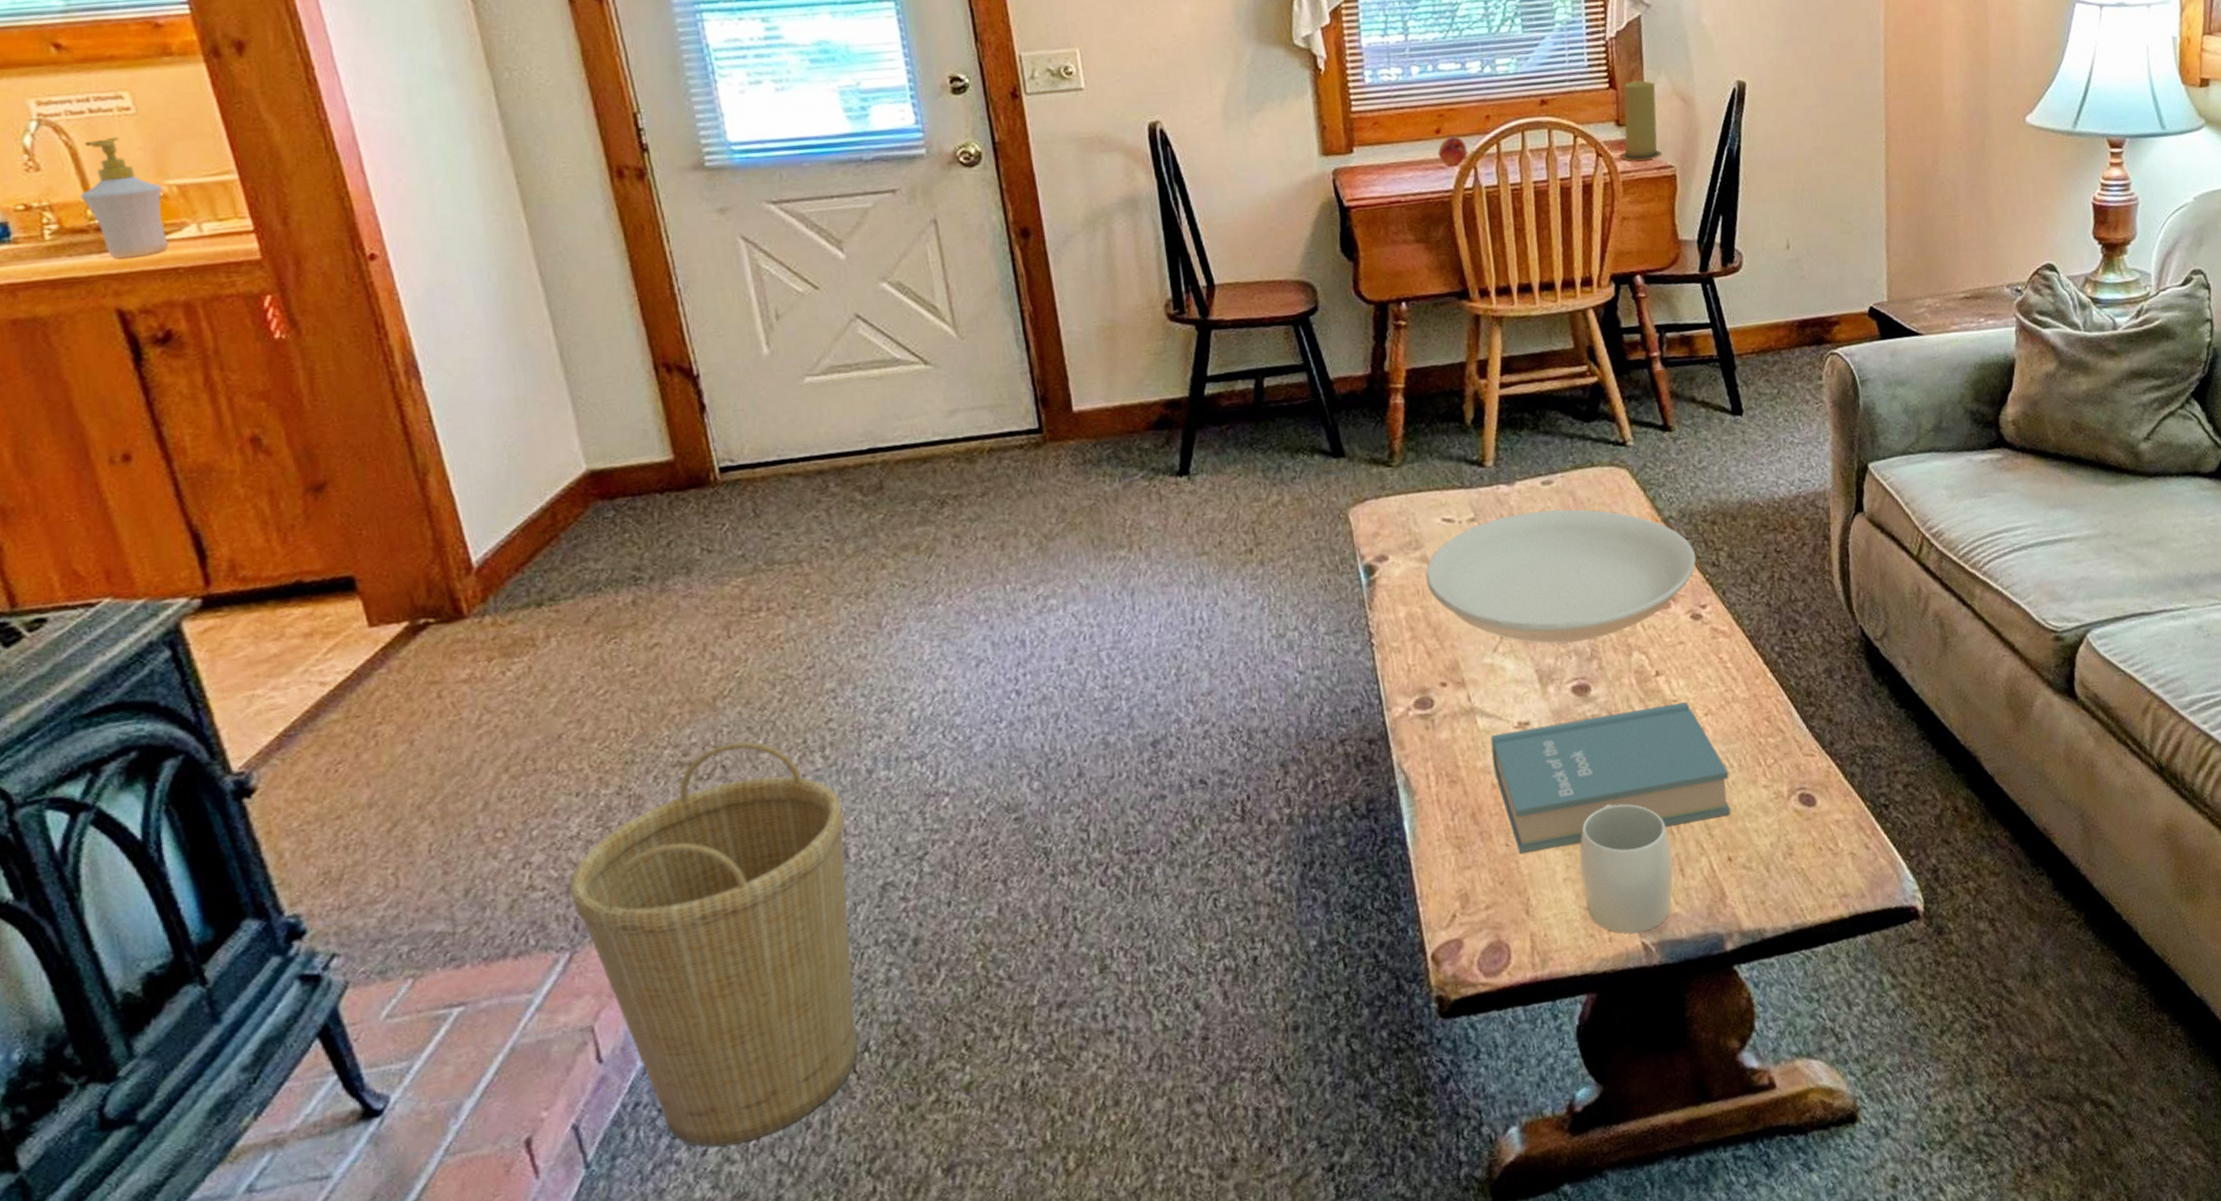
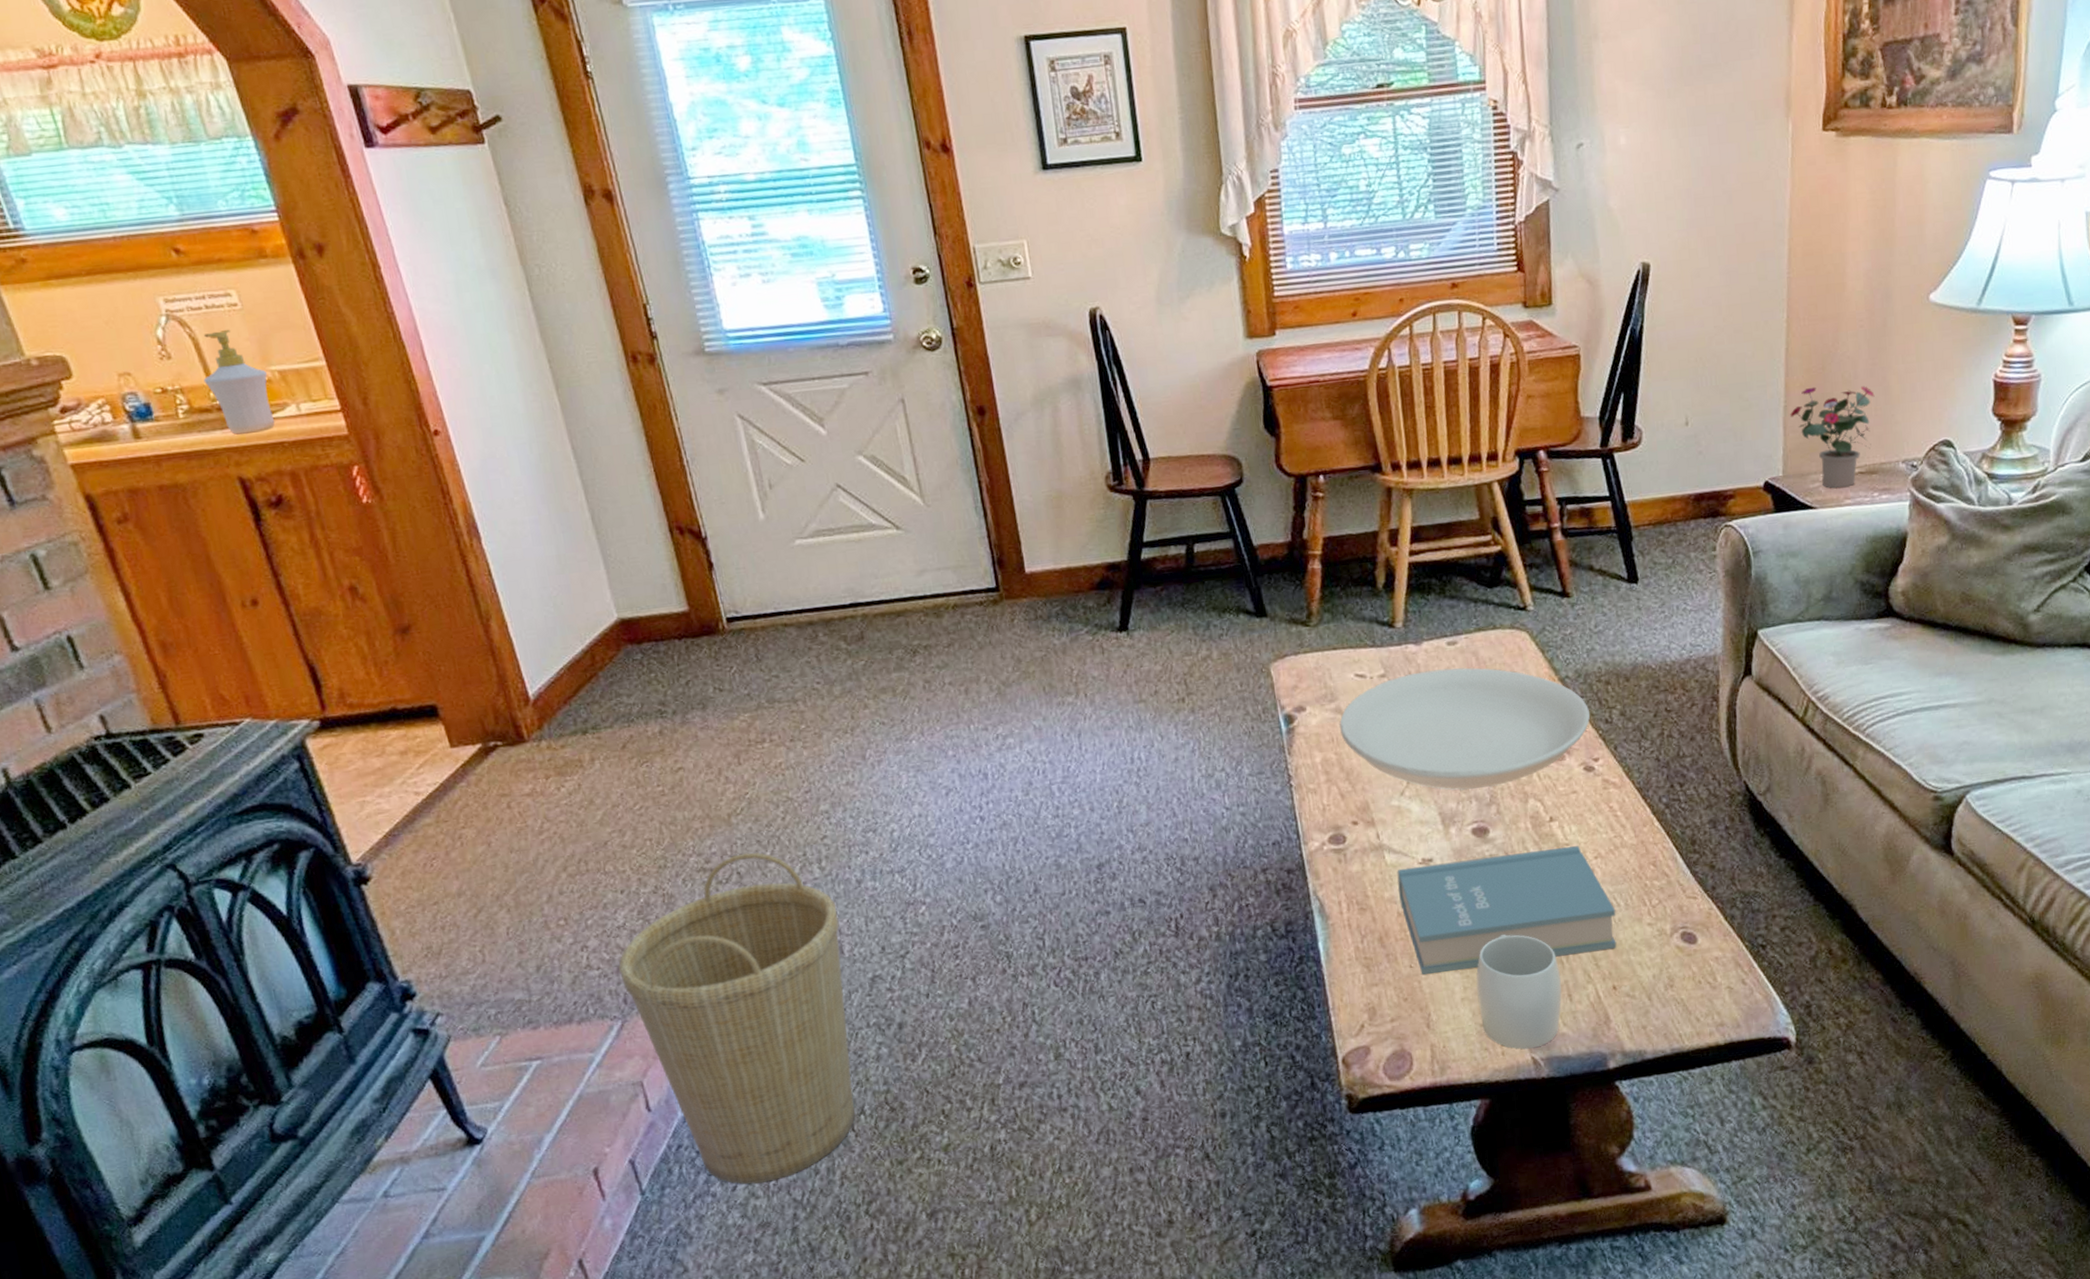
fruit: present [1437,136,1468,166] -> none [1354,319,1382,347]
candle: present [1619,80,1662,162] -> none [1526,263,1567,342]
potted flower: none [1892,208,1977,314] -> present [1790,386,1875,488]

